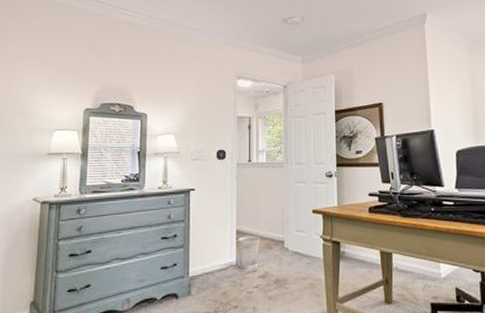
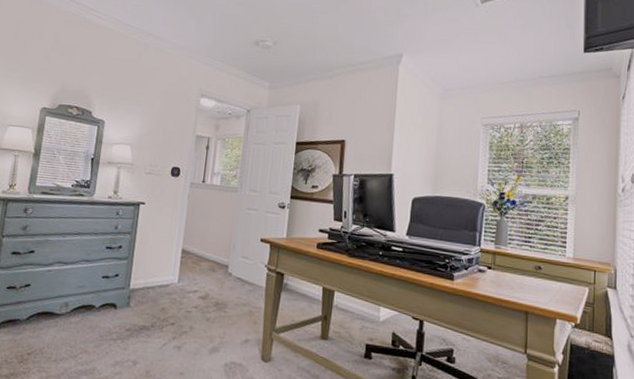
wastebasket: present [238,236,261,271] -> none [180,255,206,290]

